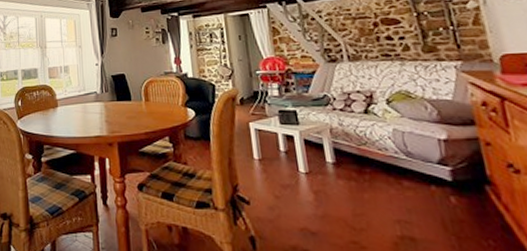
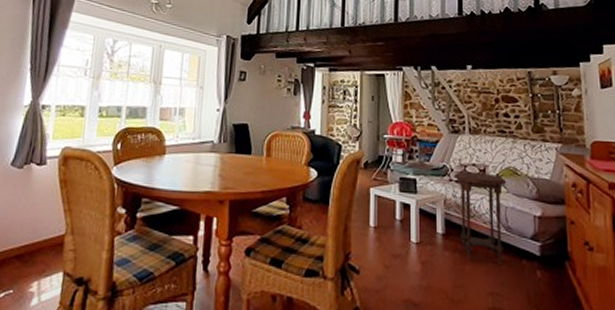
side table: none [336,99,407,192] -> present [453,171,507,265]

